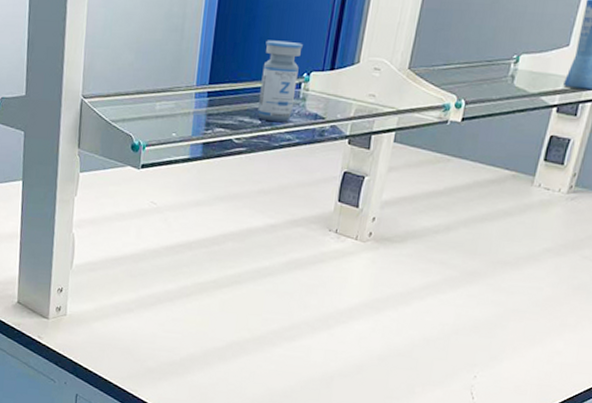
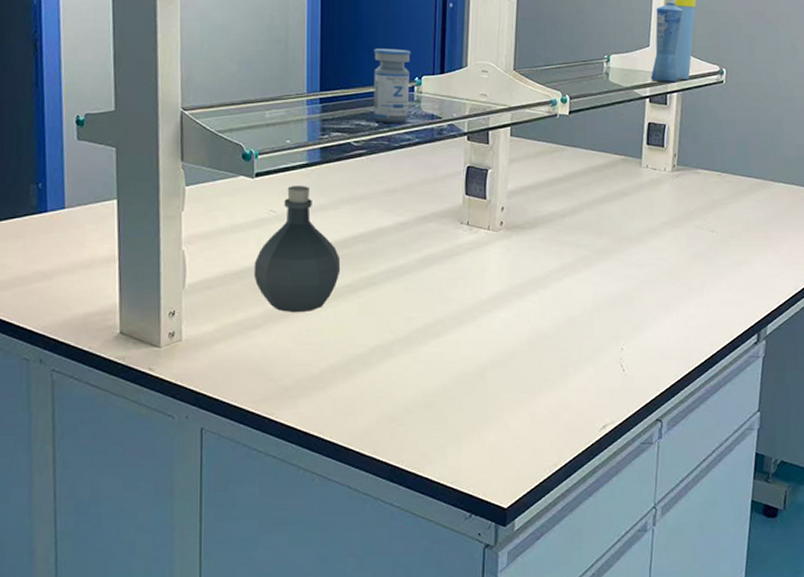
flask: none [131,179,210,302] -> present [254,186,341,312]

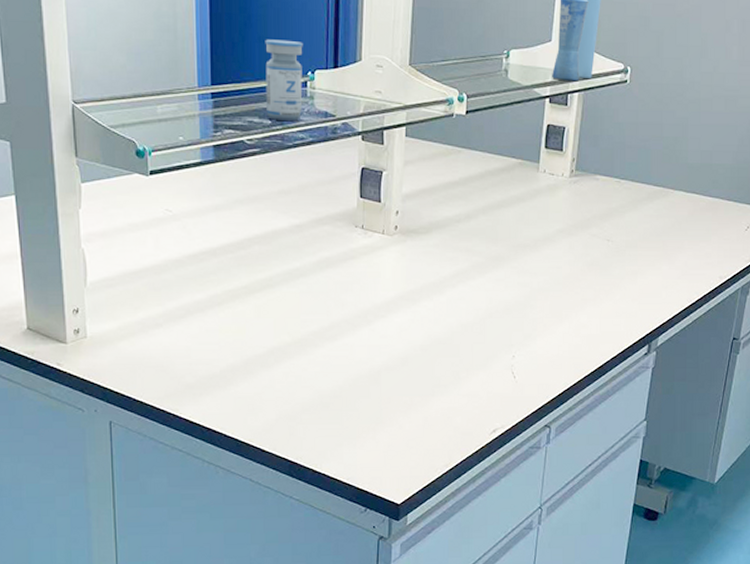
flask: present [254,186,341,312] -> none [152,185,237,312]

